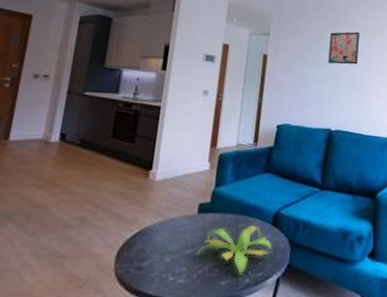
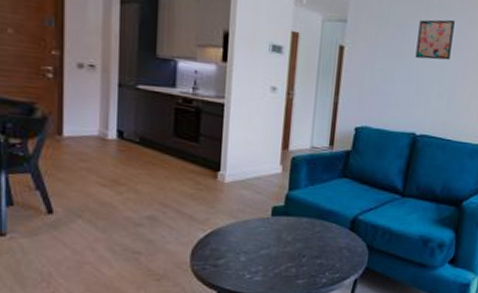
plant: present [197,226,272,276] -> none [272,230,350,276]

